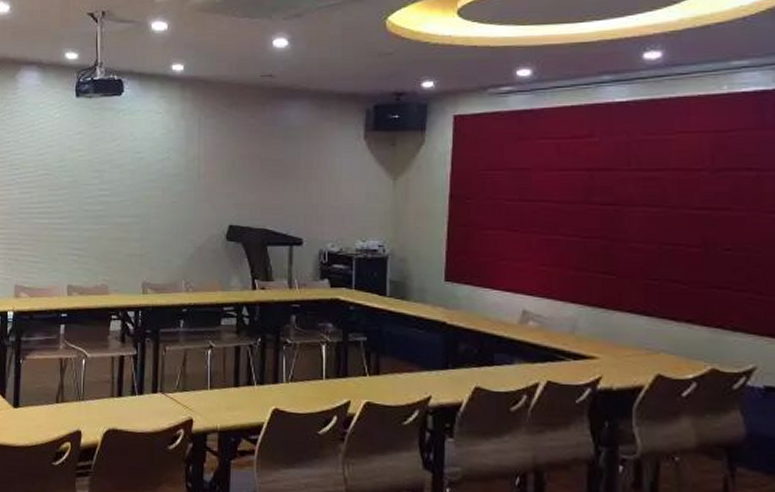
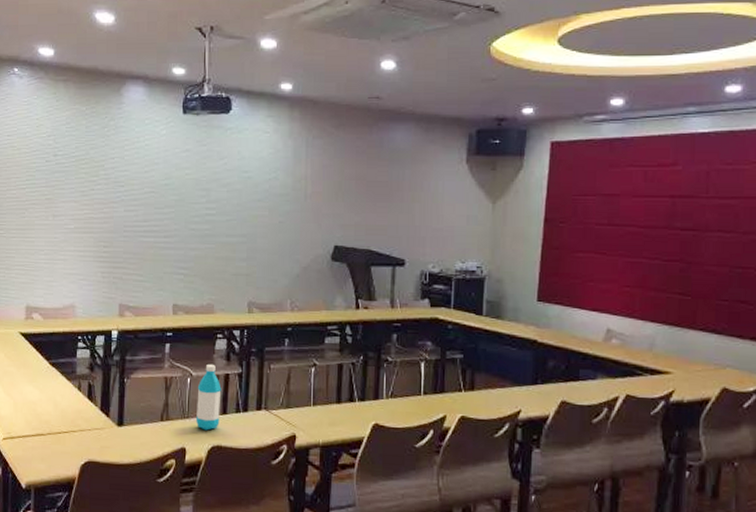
water bottle: none [90,345,117,413] -> present [195,364,222,431]

